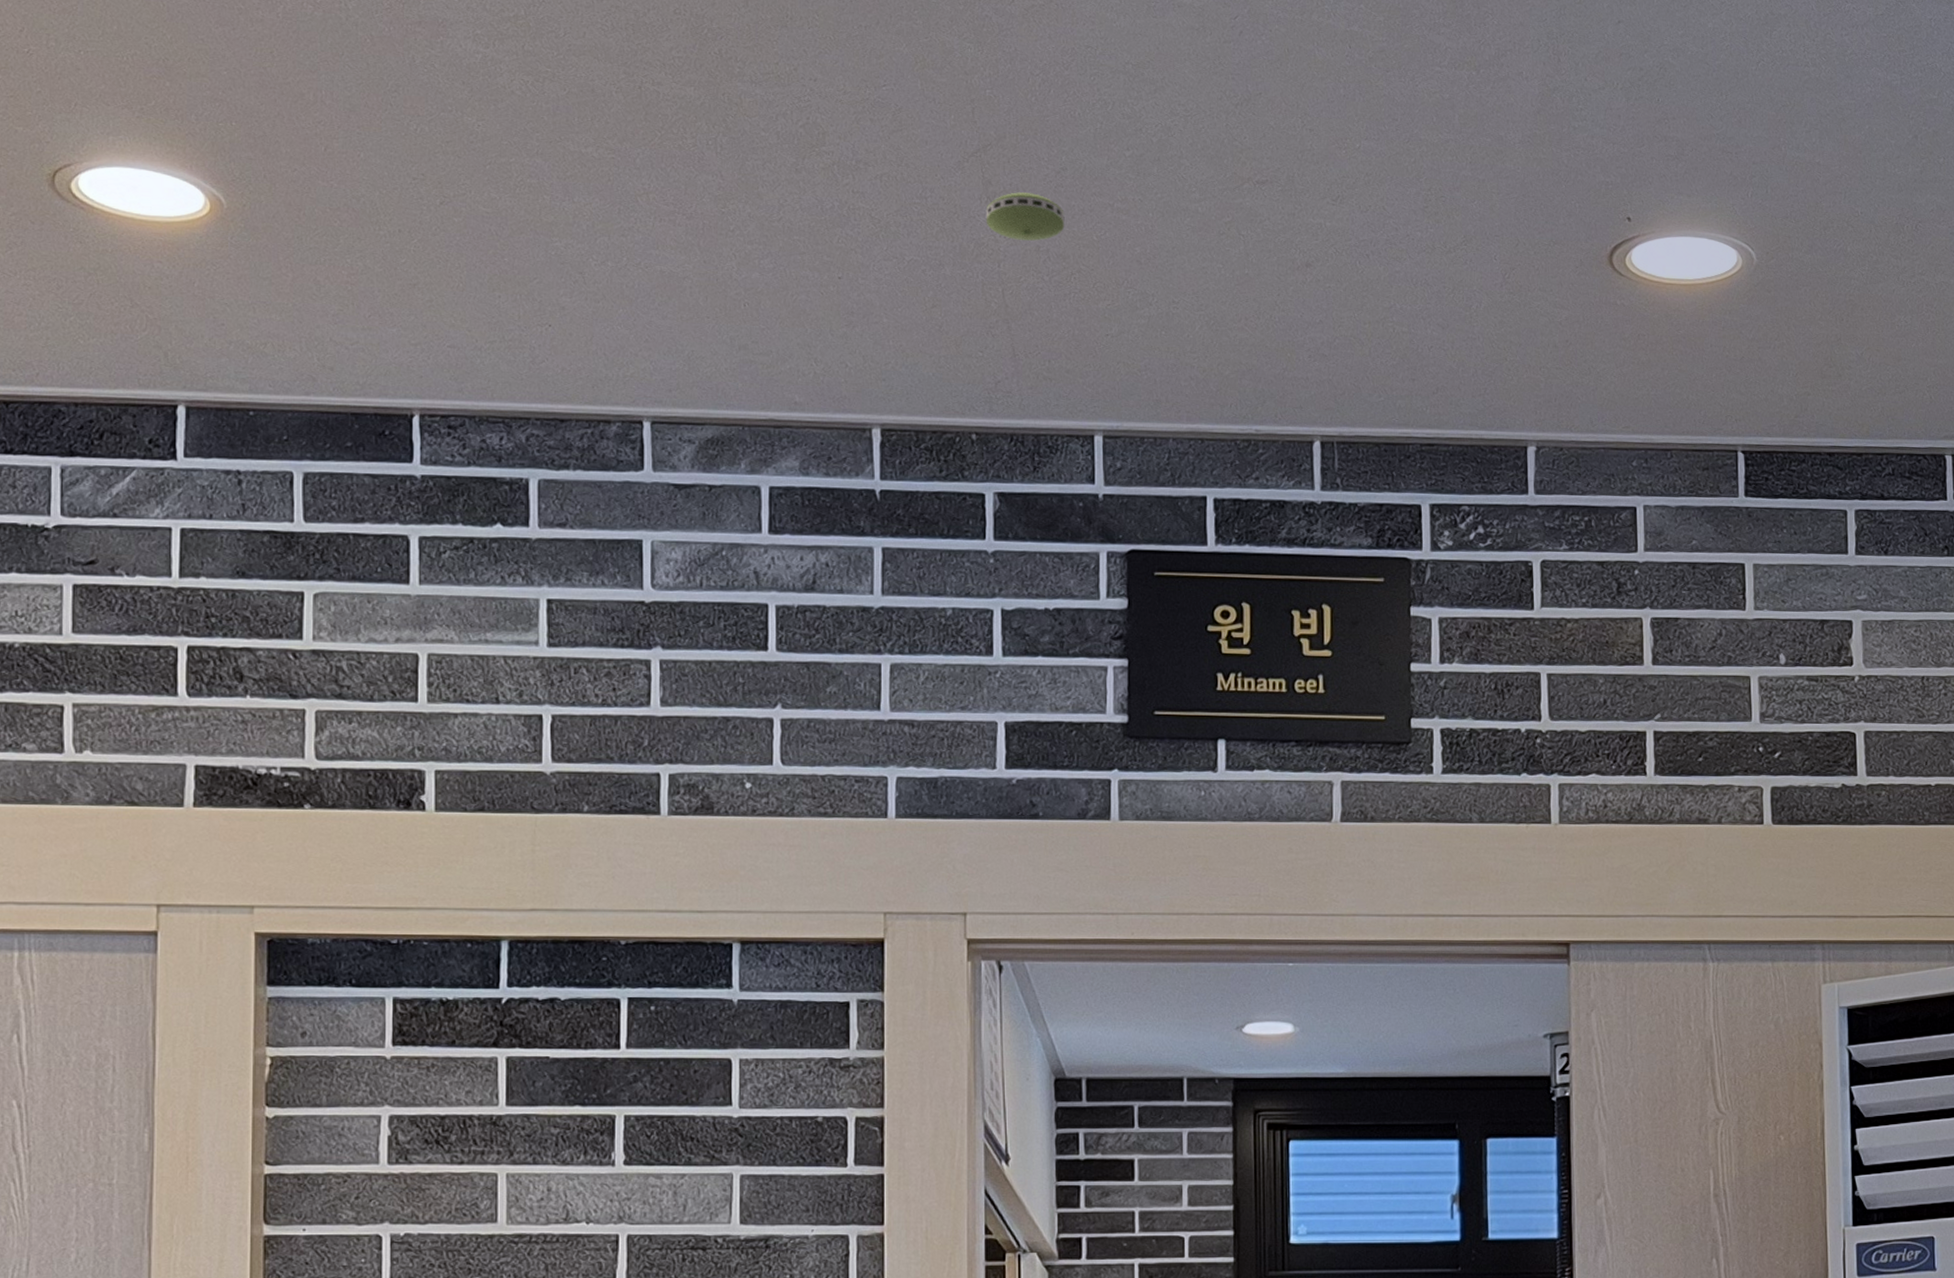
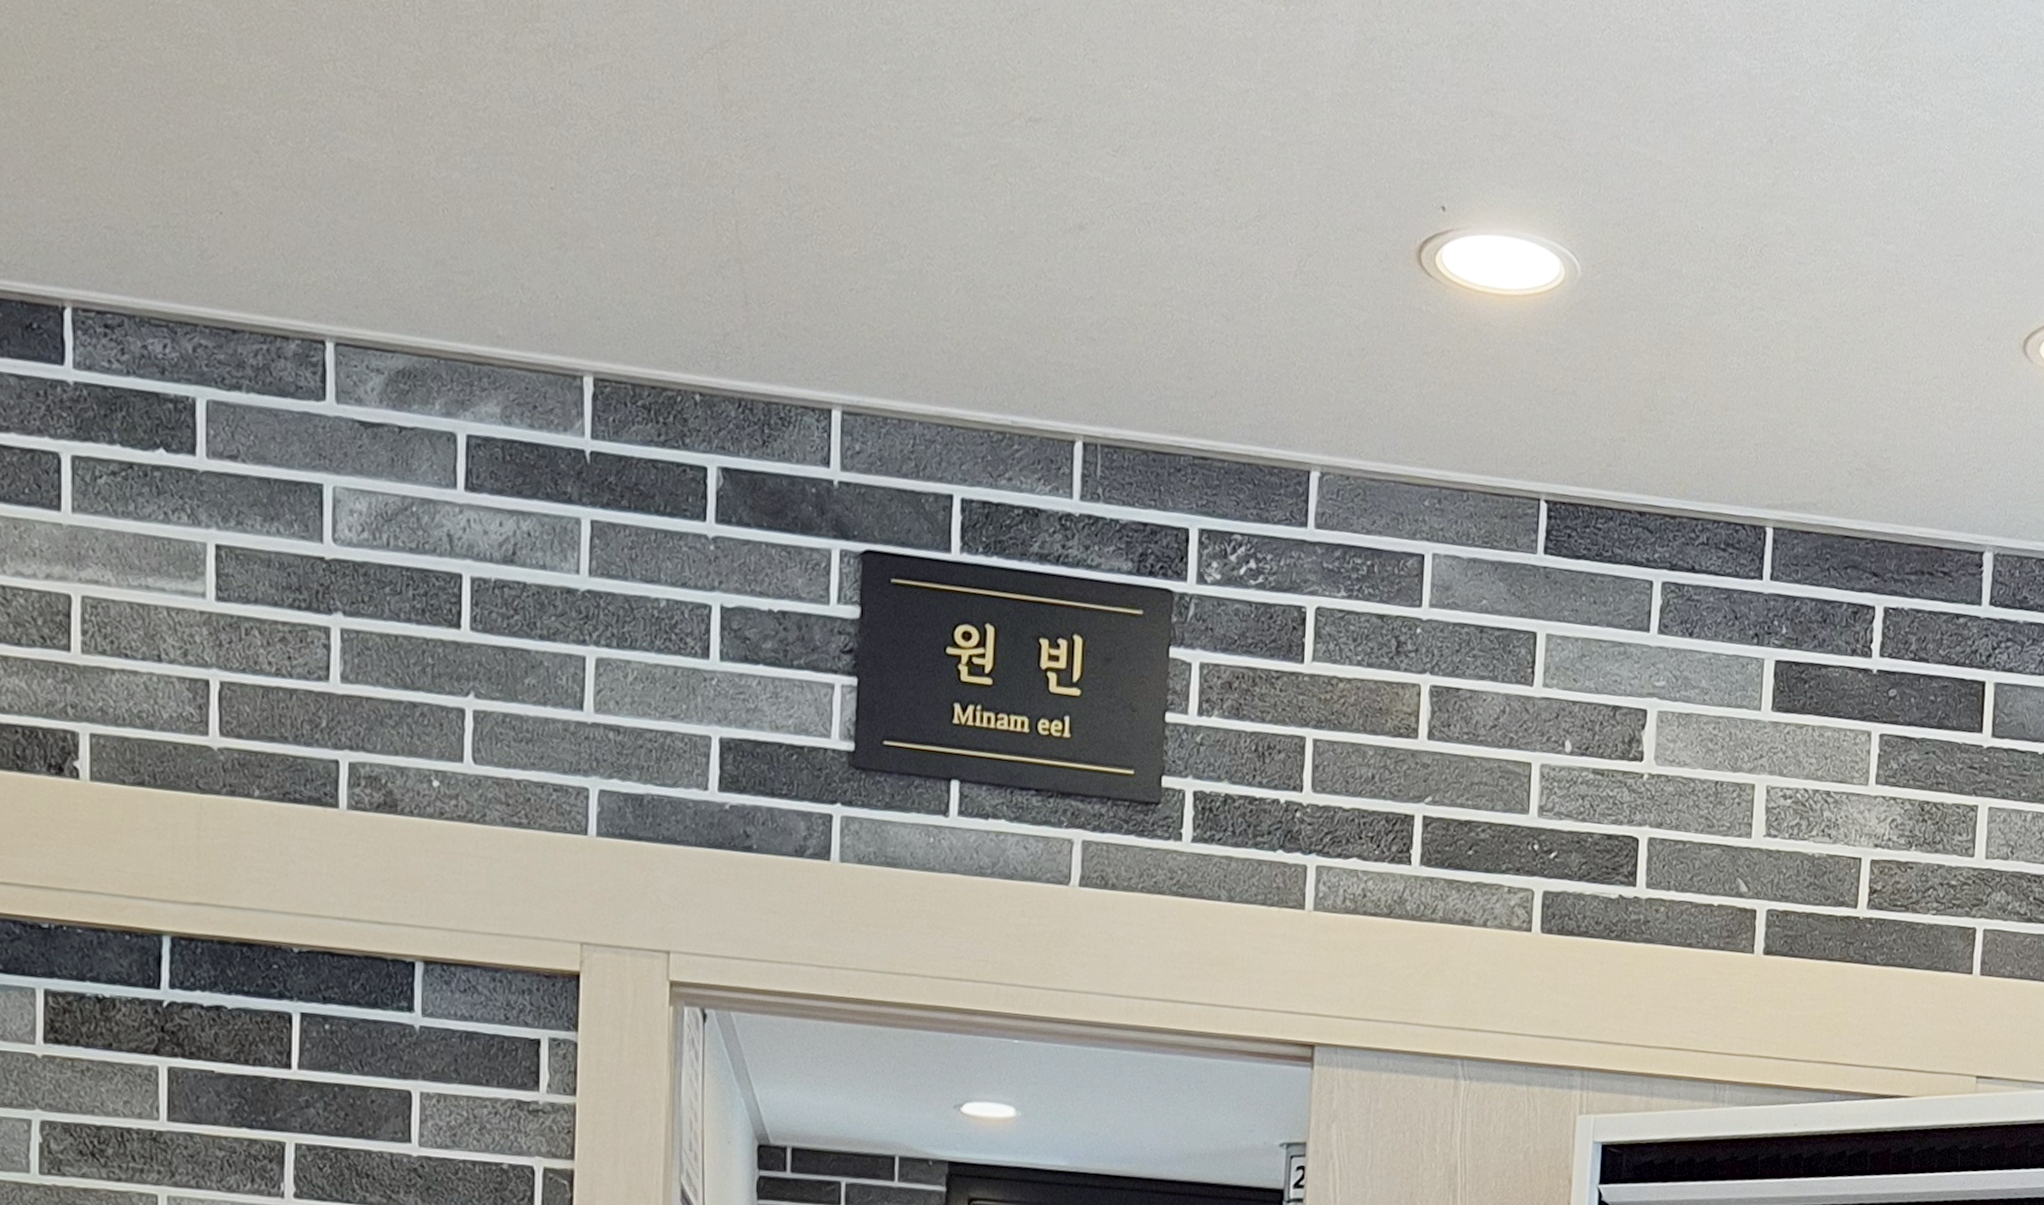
smoke detector: present [985,191,1065,241] -> none [720,103,810,166]

